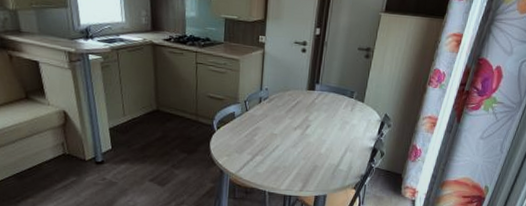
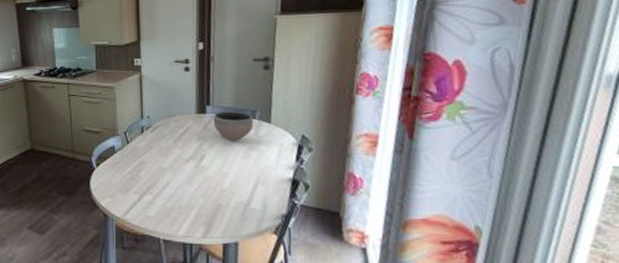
bowl: none [319,89,351,115] -> present [213,111,254,141]

